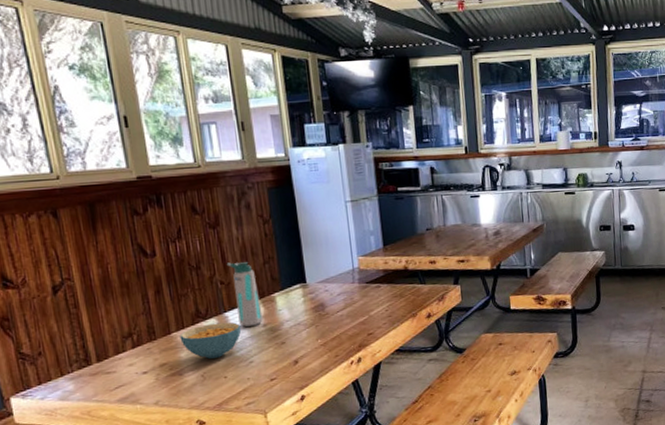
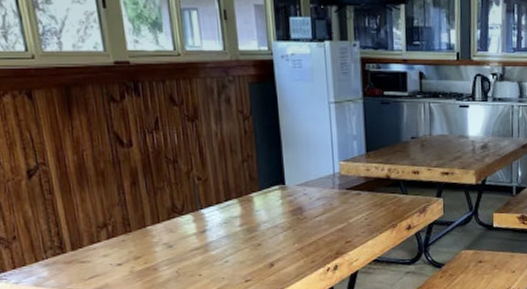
cereal bowl: present [179,322,242,359] -> none [155,219,218,255]
water bottle: present [226,262,263,327] -> none [204,158,240,225]

